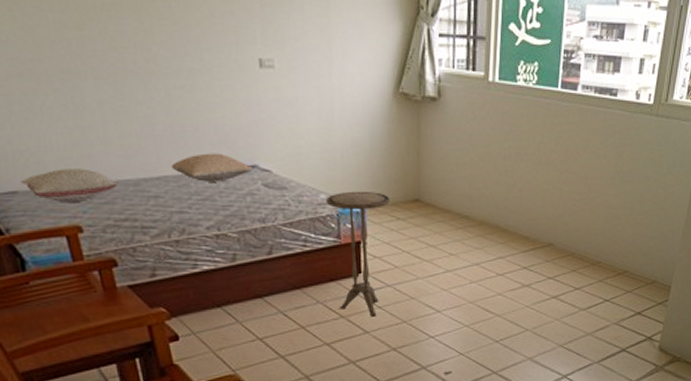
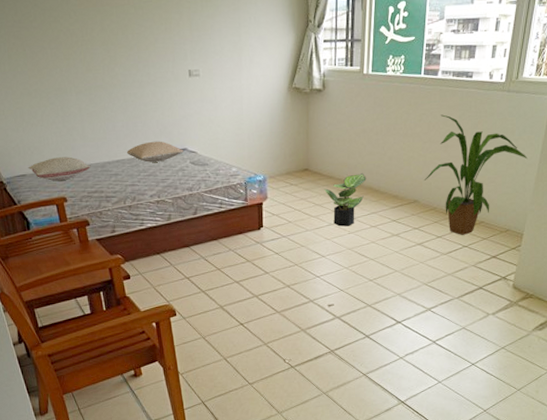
side table: present [325,191,390,317] -> none [236,164,285,261]
potted plant: none [440,206,492,274] -> present [324,172,367,227]
house plant: none [560,139,677,287] -> present [423,114,528,235]

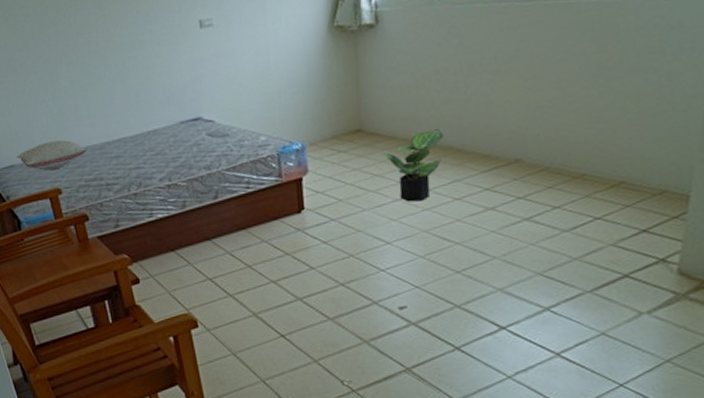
pillow: present [126,141,184,163] -> none [128,111,199,139]
house plant: present [423,114,528,235] -> none [527,38,689,203]

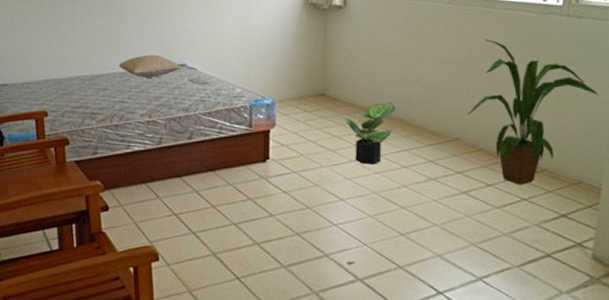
pillow: present [16,140,88,170] -> none [10,67,78,92]
pillow: none [128,111,199,139] -> present [118,54,183,78]
house plant: none [527,38,689,203] -> present [467,39,599,185]

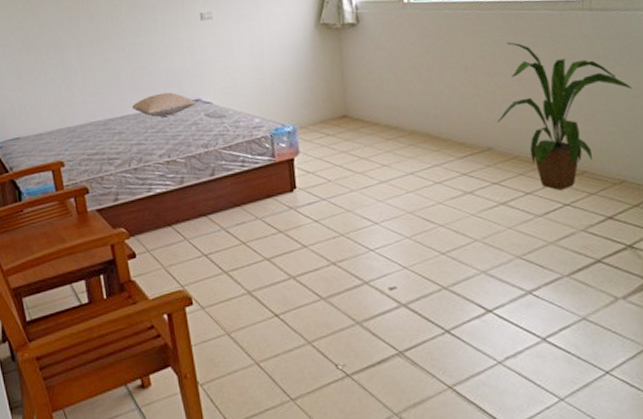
potted plant: present [344,101,396,165] -> none [369,116,422,185]

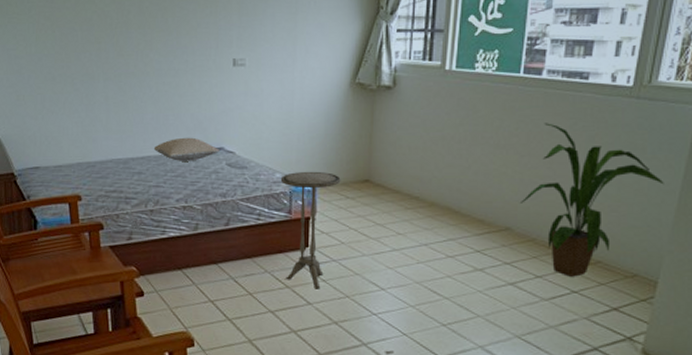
side table: none [259,112,319,231] -> present [280,171,341,289]

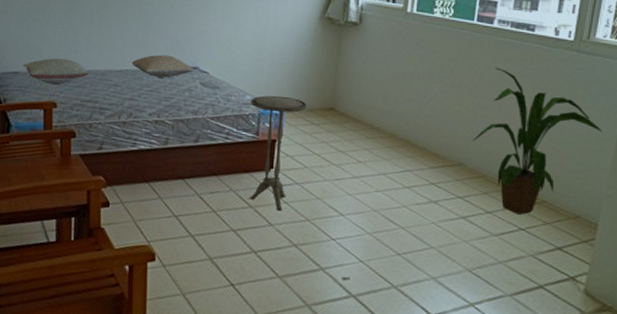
pillow: none [43,150,112,176] -> present [23,58,90,84]

